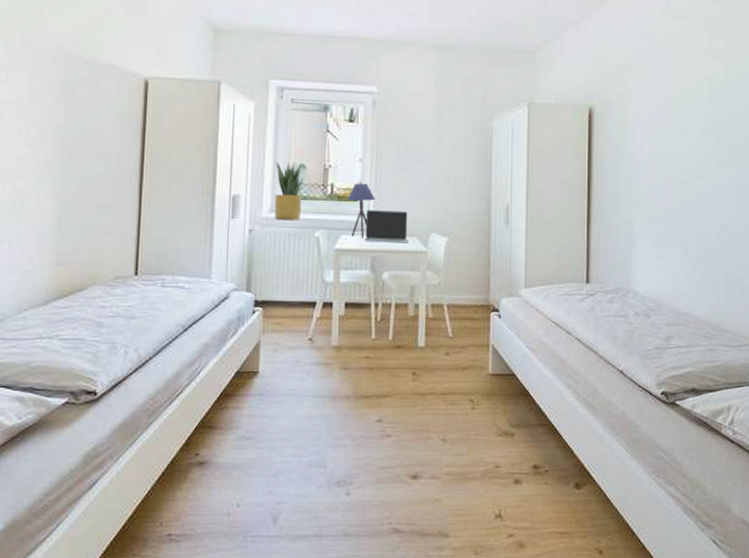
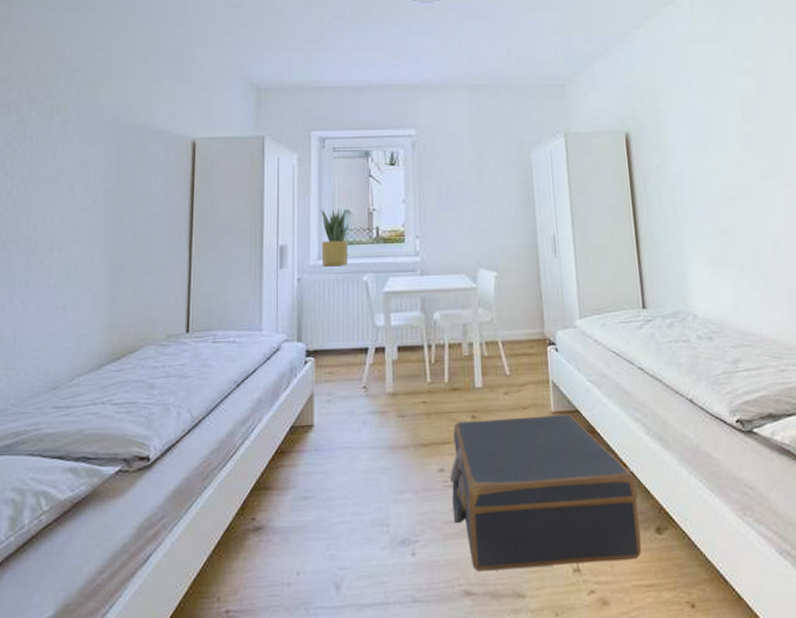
table lamp: present [347,181,376,238] -> none [392,222,422,279]
laptop: present [365,210,409,243] -> none [412,249,457,283]
suitcase: none [387,377,562,513] -> present [450,414,642,572]

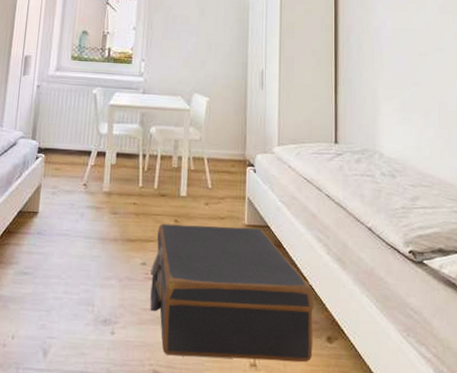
planter: present [321,208,350,267] -> none [59,28,86,79]

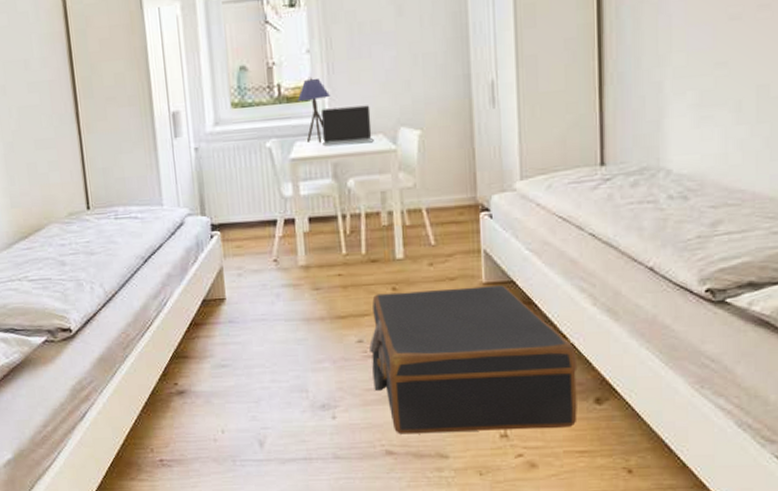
table lamp: none [121,47,147,96] -> present [297,77,331,143]
laptop: none [136,71,174,102] -> present [320,105,374,147]

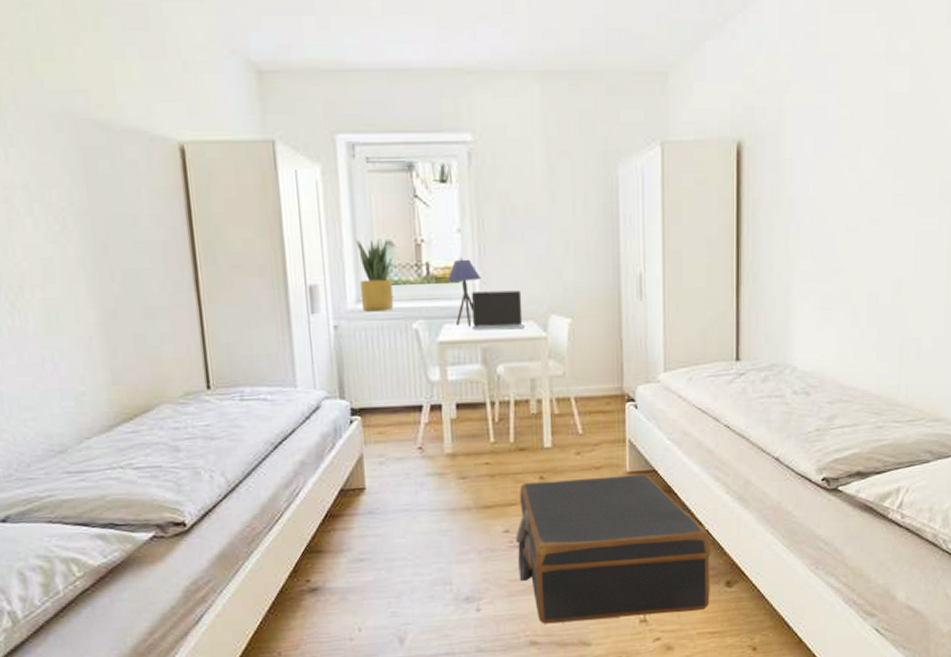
planter: none [213,65,248,134] -> present [356,239,394,312]

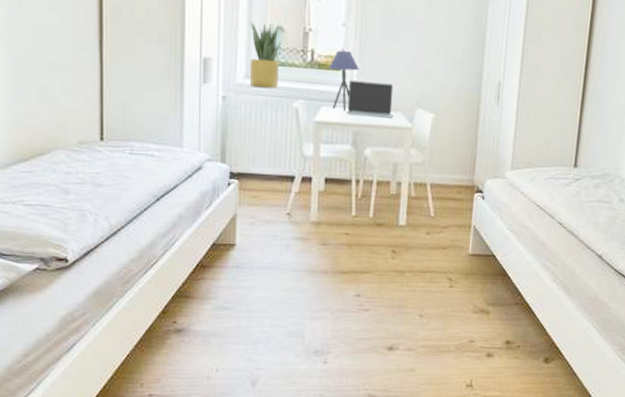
suitcase: present [516,474,711,624] -> none [365,254,535,382]

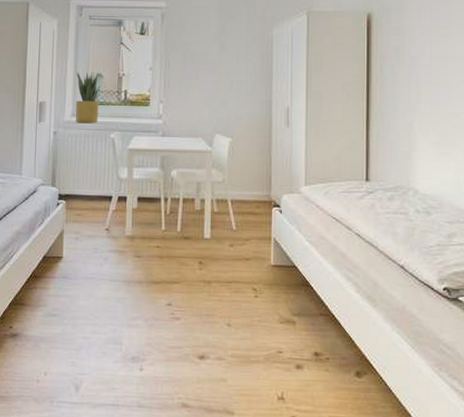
table lamp: present [328,48,360,111] -> none [139,88,165,139]
laptop: present [347,80,394,118] -> none [155,114,195,144]

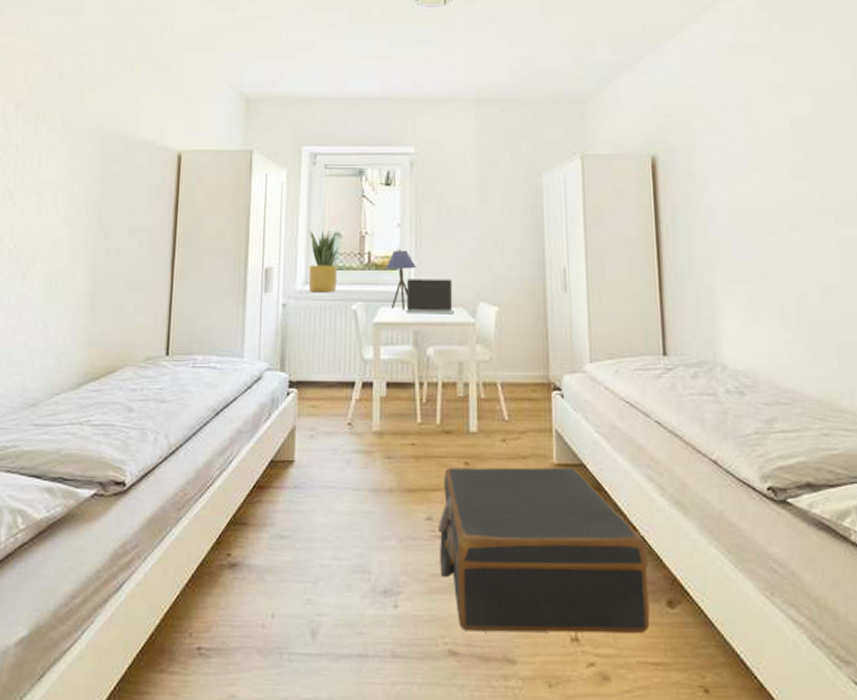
table lamp: none [139,88,165,139] -> present [385,248,417,310]
laptop: none [155,114,195,144] -> present [406,279,454,314]
suitcase: none [176,265,343,396] -> present [438,467,650,634]

